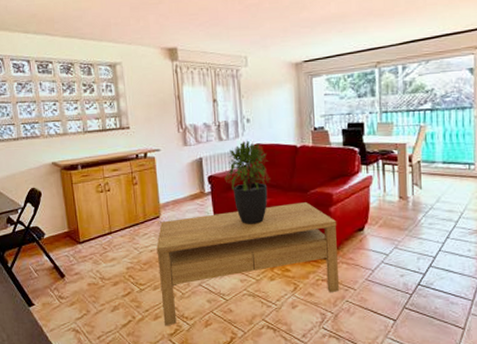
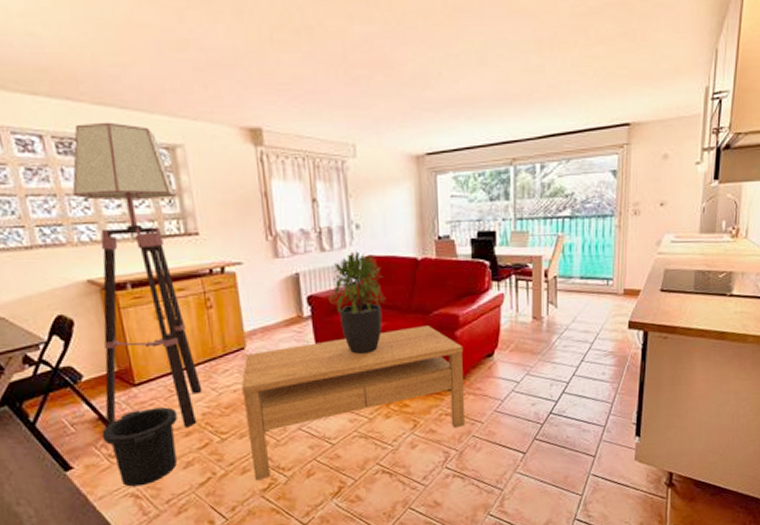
floor lamp: none [46,49,128,278] -> present [72,122,203,427]
trash can: none [55,261,109,323] -> present [101,407,177,487]

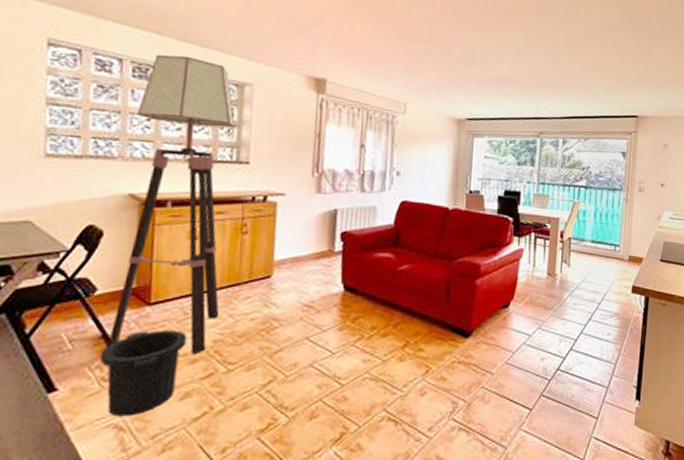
coffee table: present [241,326,466,481] -> none [253,271,482,420]
potted plant: present [328,251,385,354] -> none [361,195,414,293]

